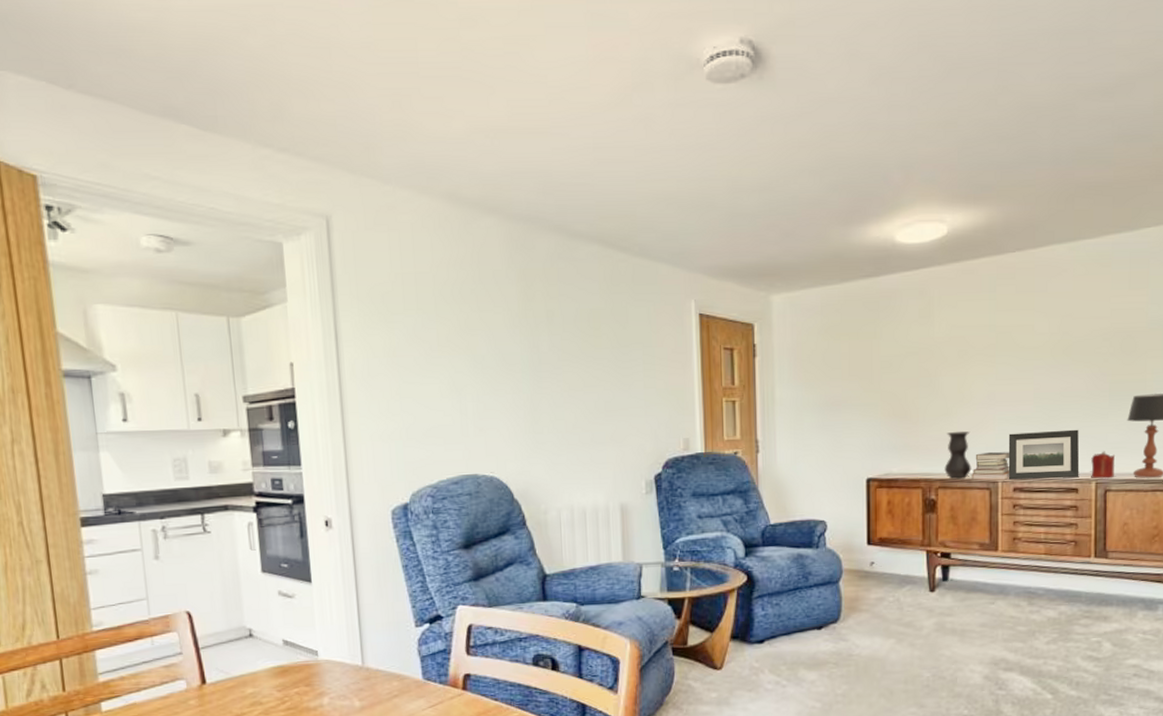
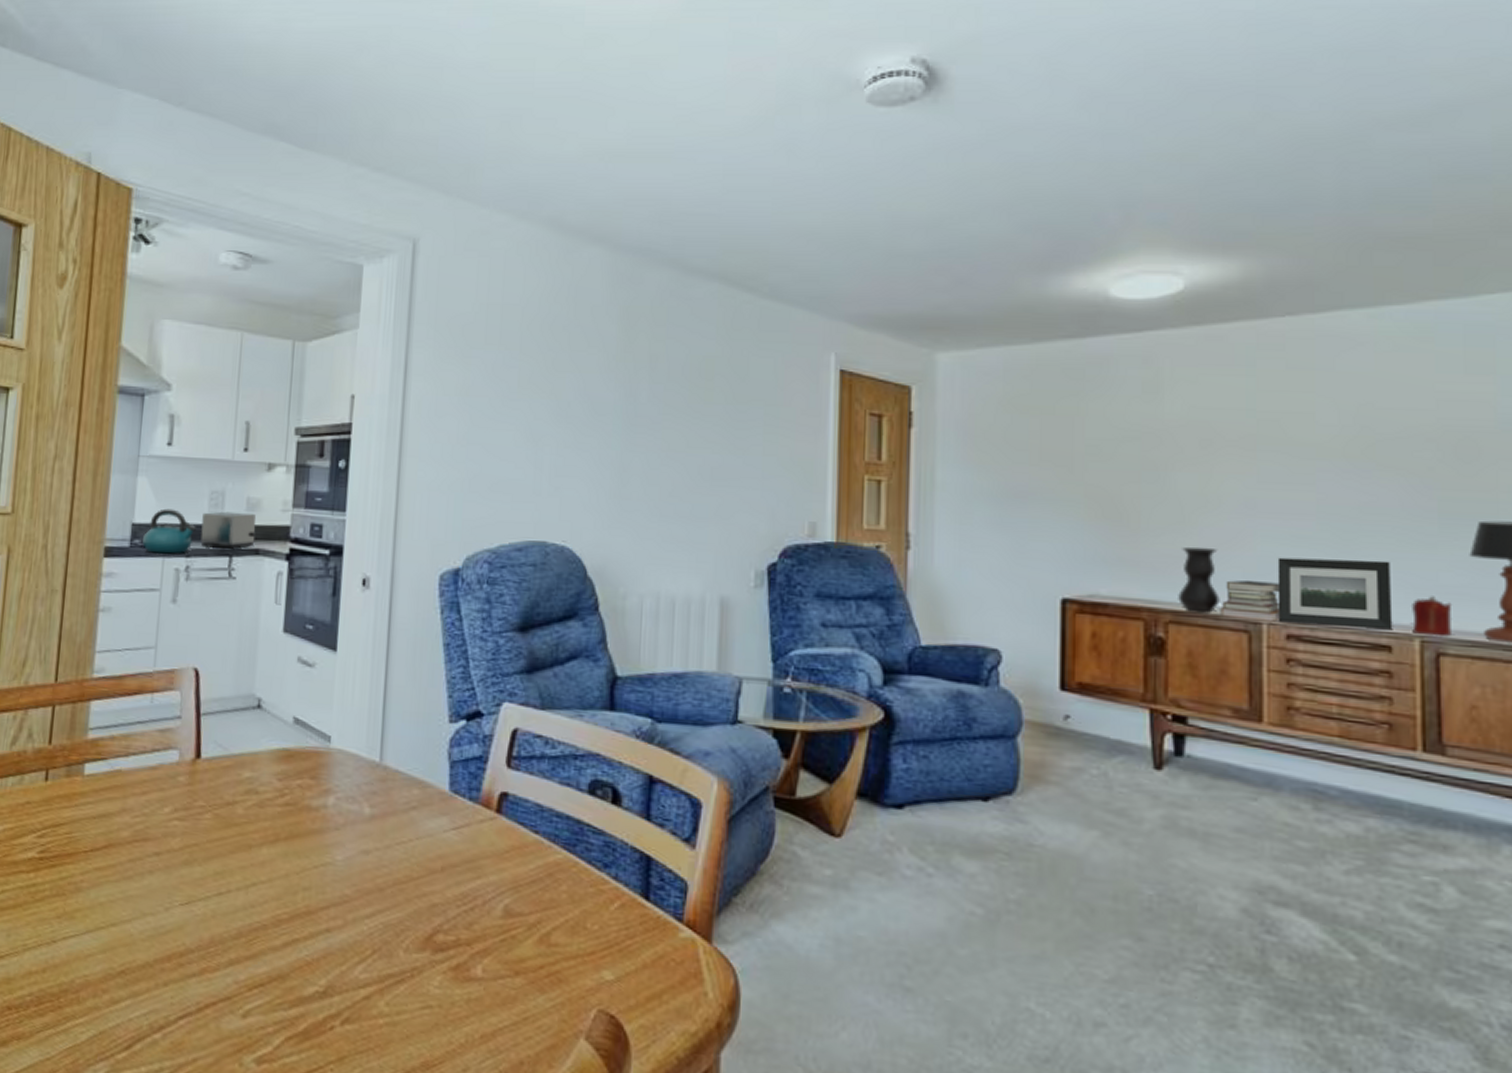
kettle: none [116,478,165,519] -> present [142,508,196,554]
toaster: none [169,474,223,509] -> present [200,511,257,549]

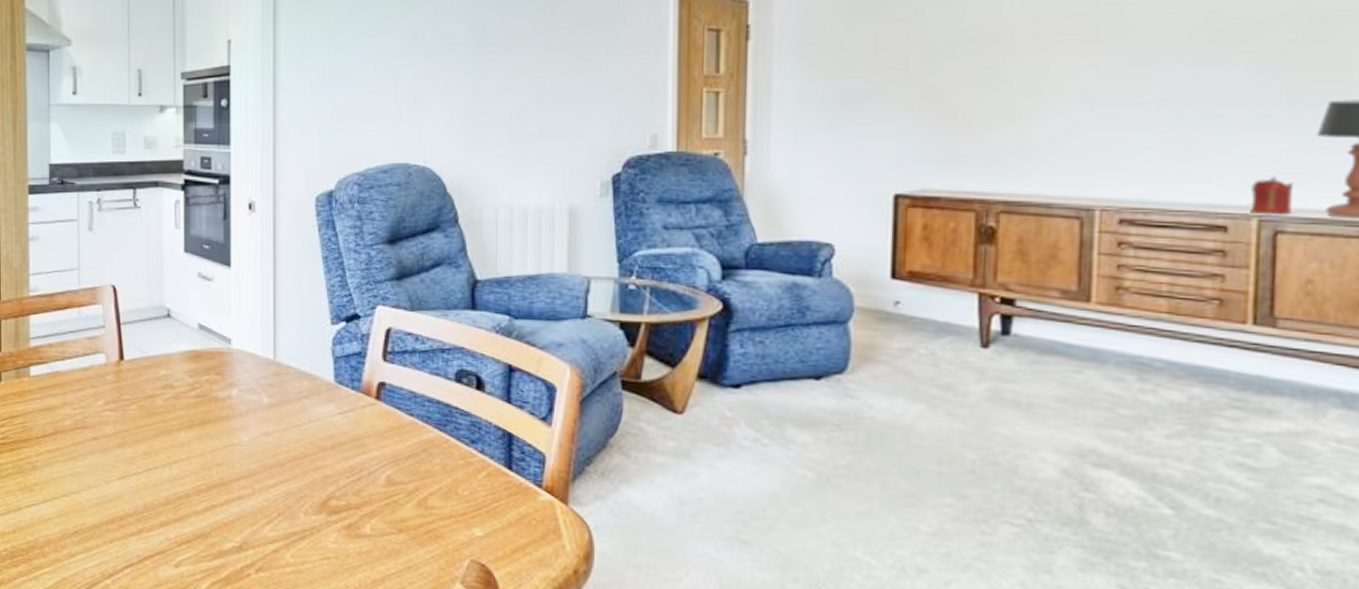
kettle: present [142,508,196,554] -> none [60,150,103,189]
toaster: present [200,511,257,549] -> none [108,150,154,182]
vase: present [1178,546,1220,615] -> none [1010,139,1053,204]
books: present [1220,579,1279,622] -> none [1052,169,1114,208]
picture frame: present [1277,557,1393,630] -> none [1111,144,1232,211]

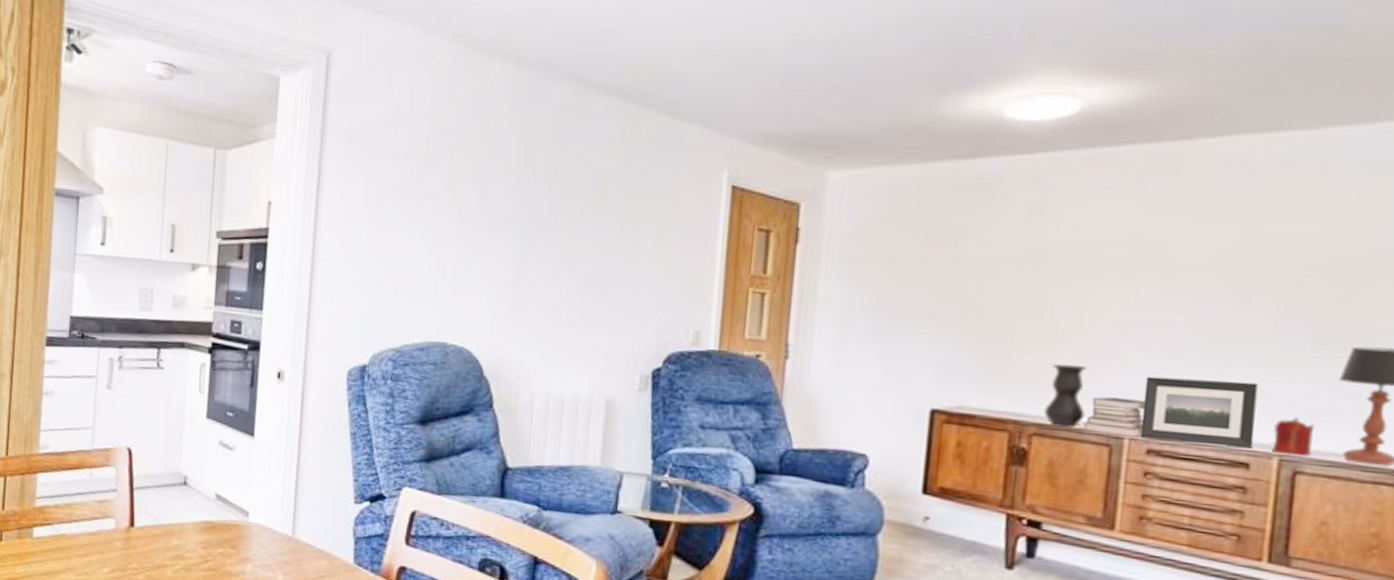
vase: none [1010,139,1053,204] -> present [1044,364,1088,429]
books: none [1052,169,1114,208] -> present [1084,396,1145,437]
picture frame: none [1111,144,1232,211] -> present [1139,376,1258,449]

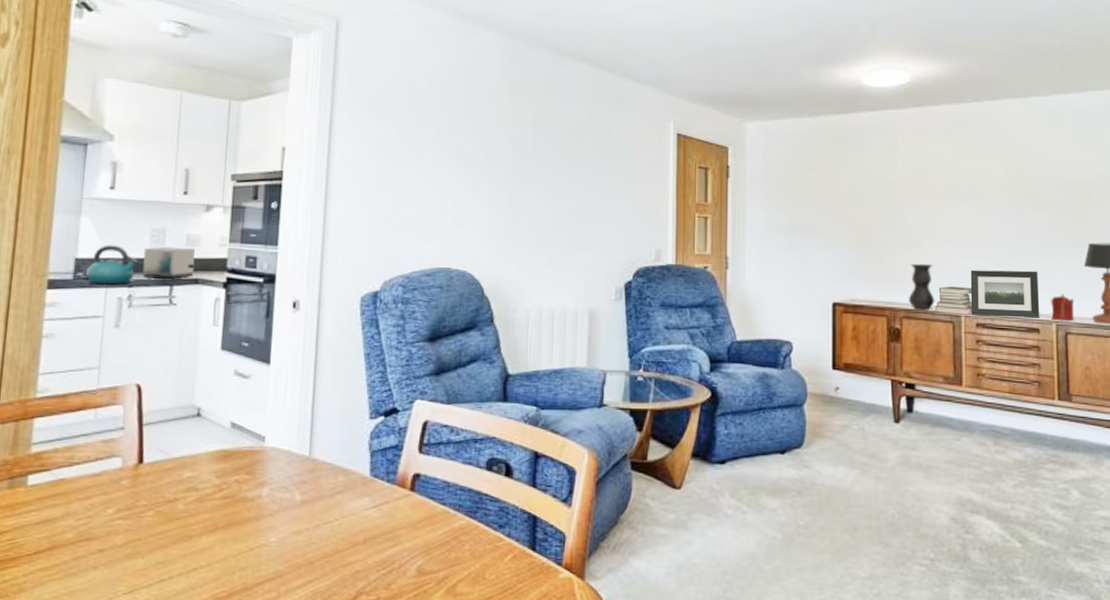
kettle: none [80,303,128,345] -> present [86,245,138,285]
toaster: none [132,307,182,342] -> present [142,246,196,279]

